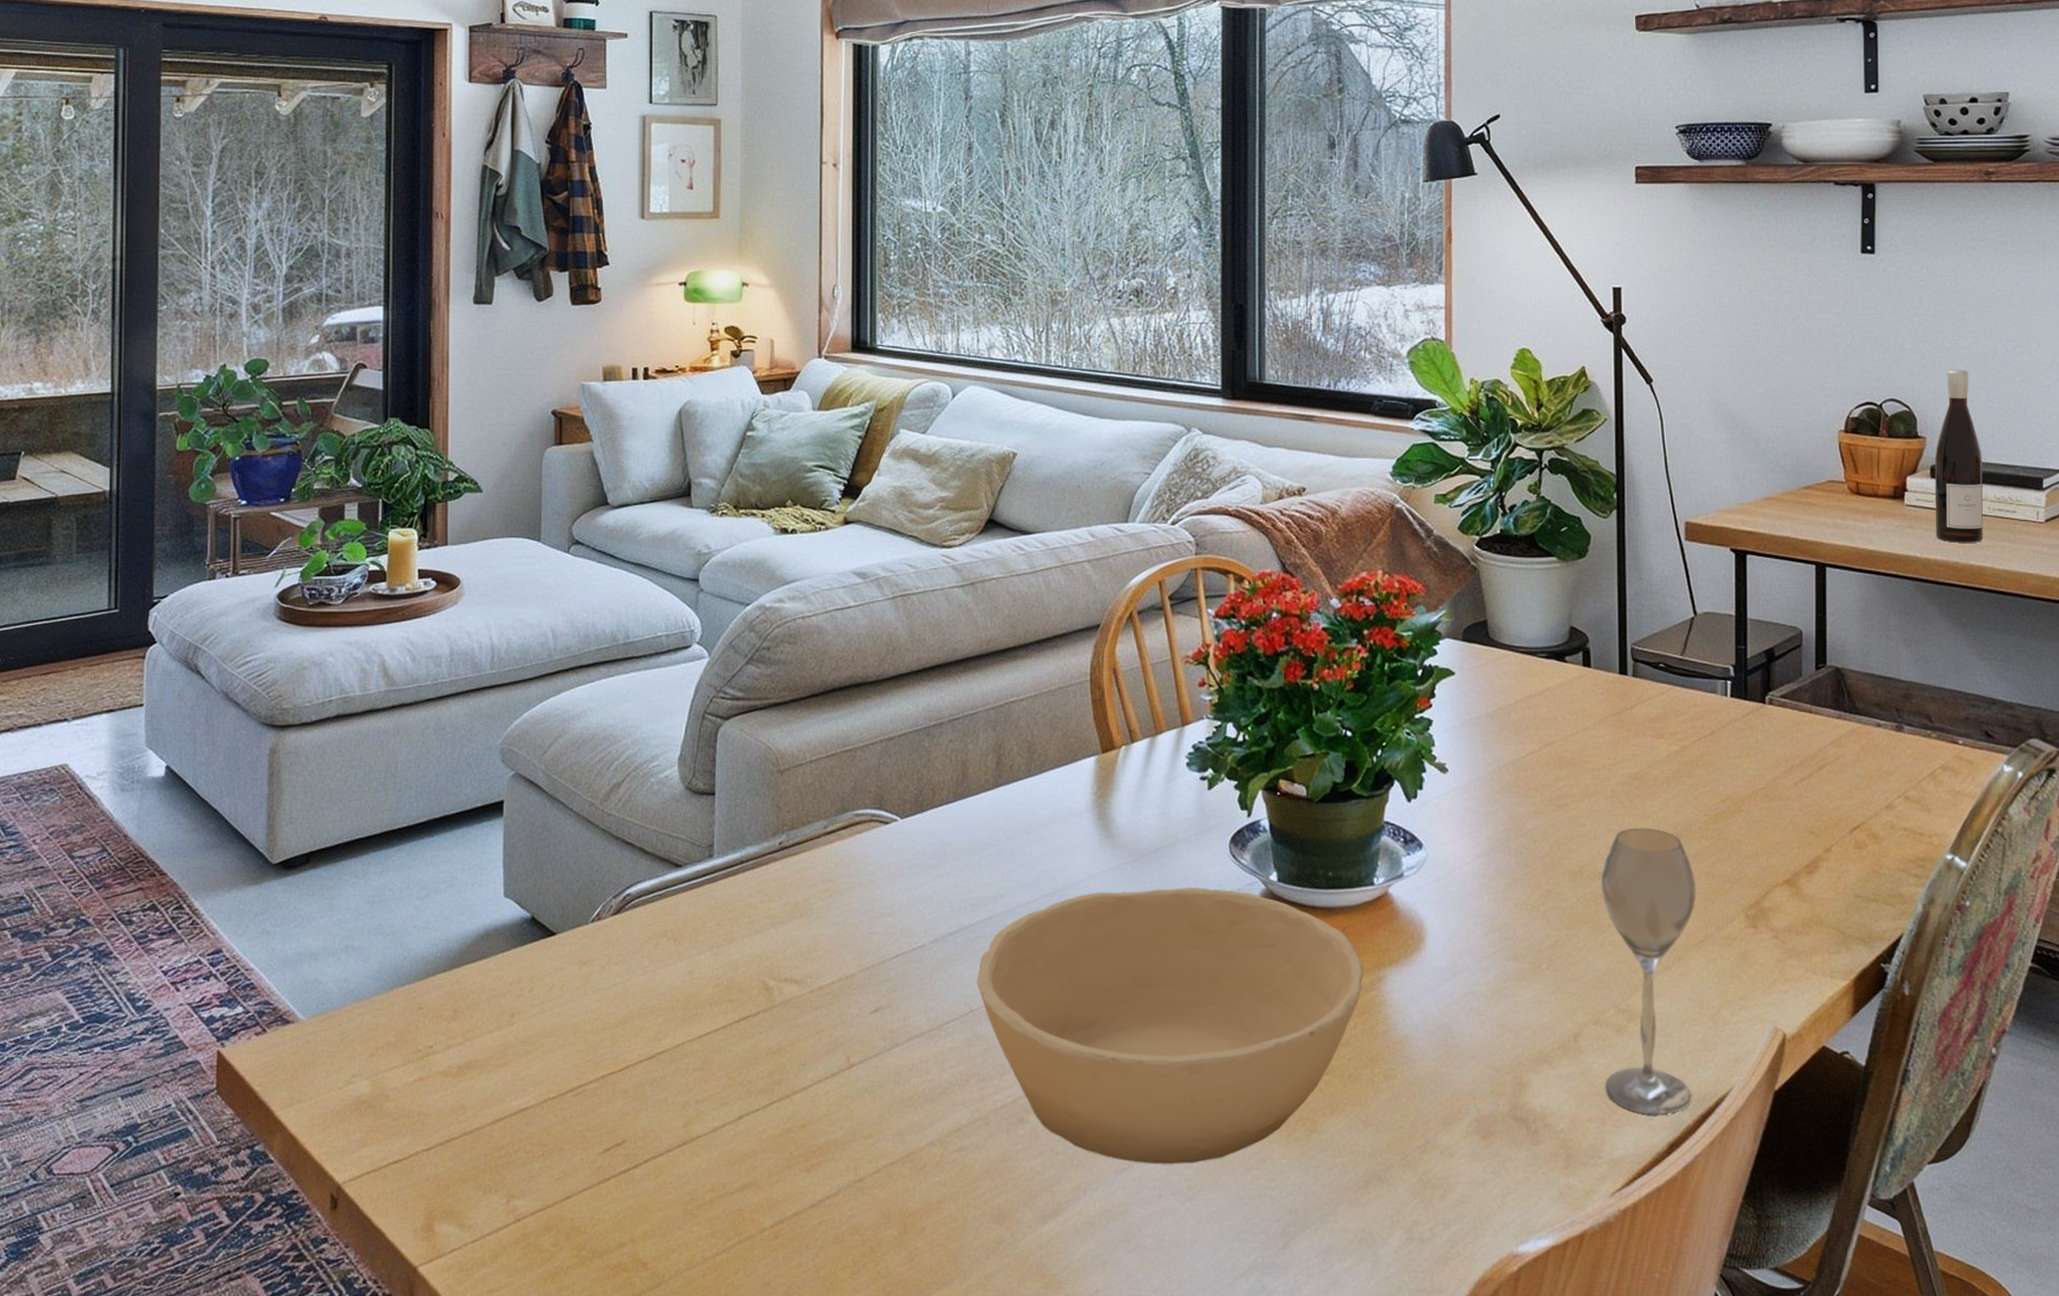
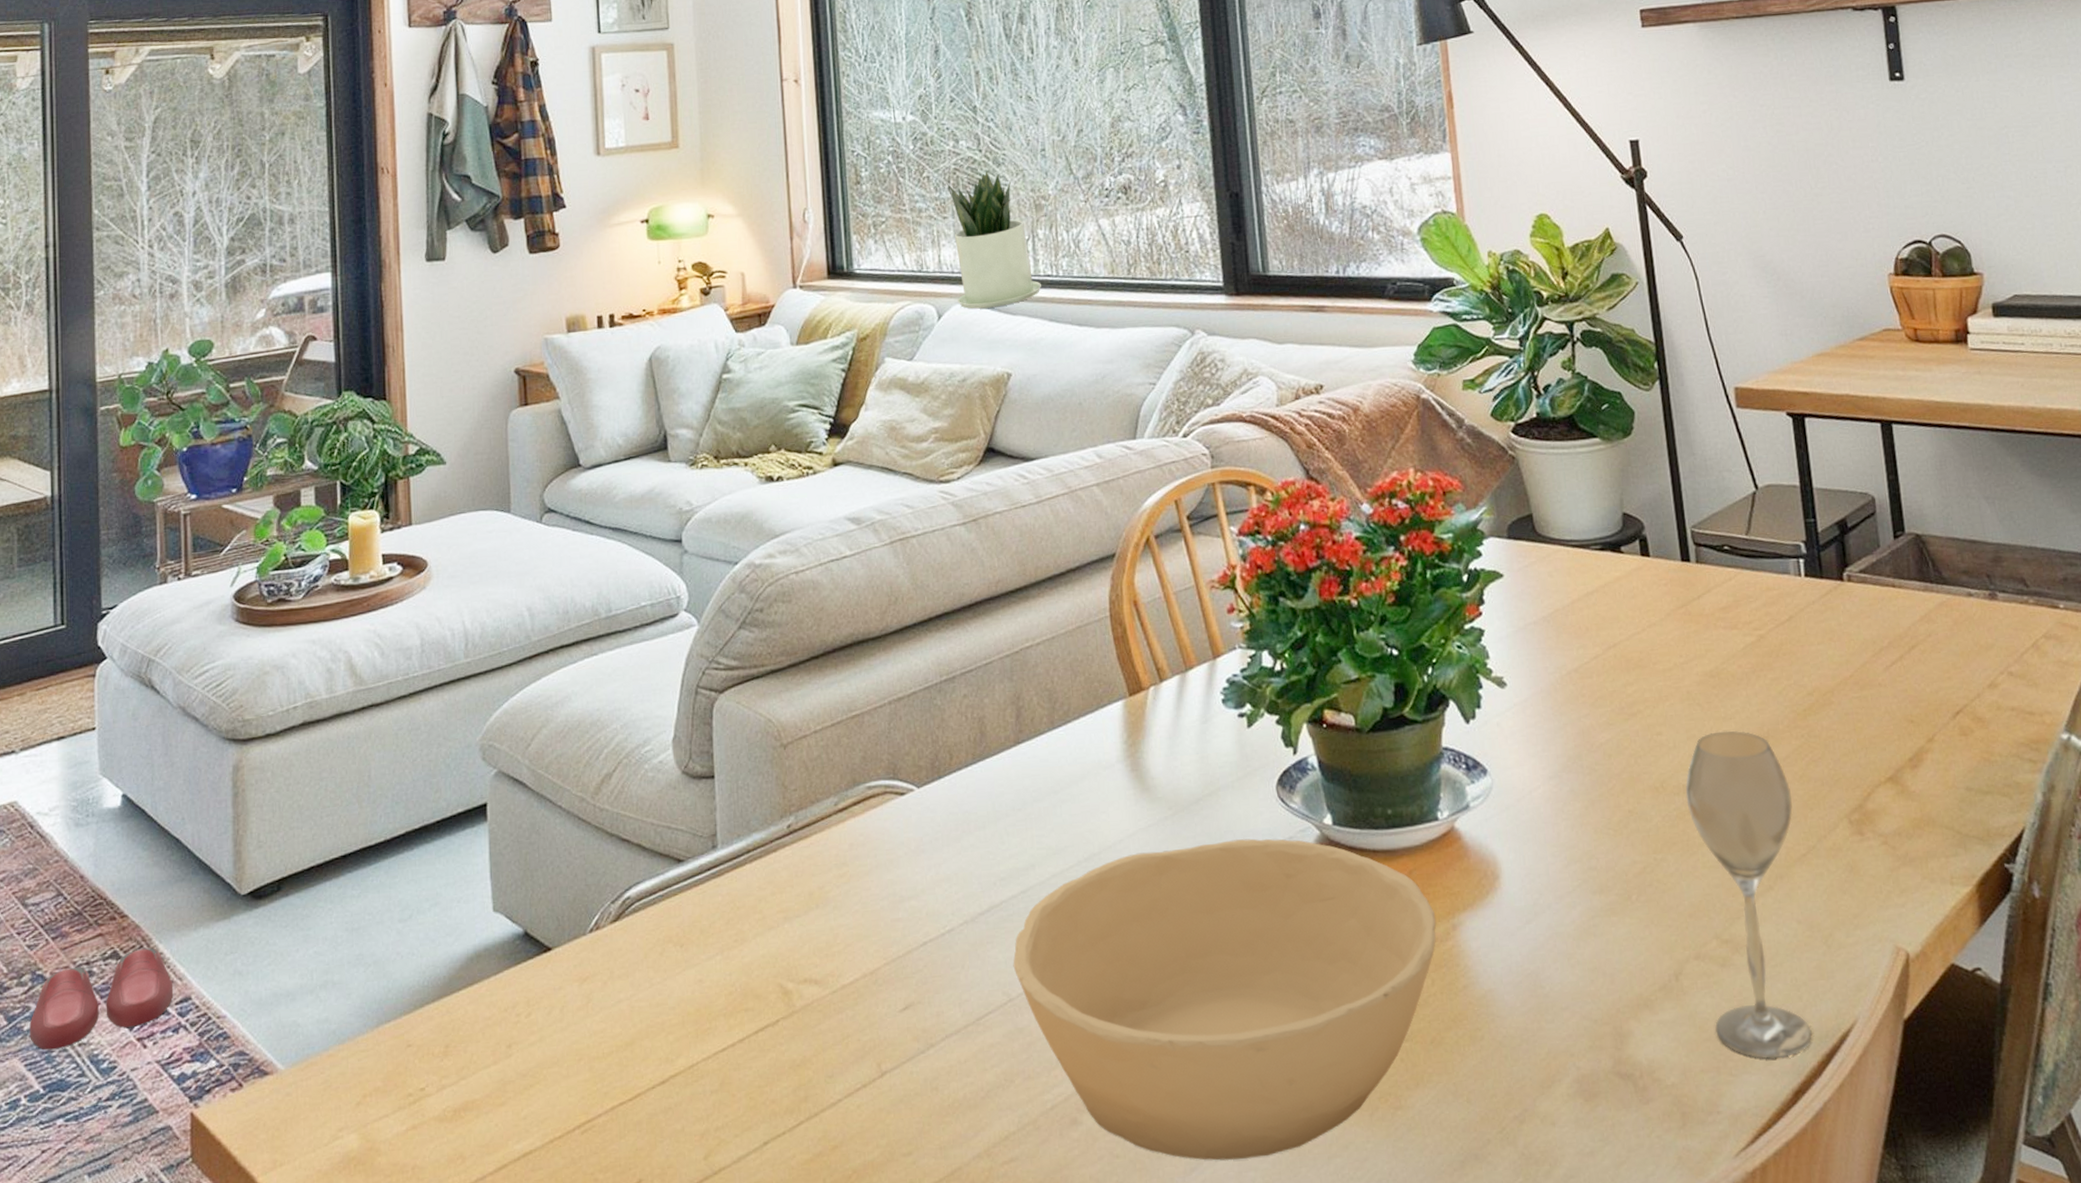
slippers: none [72,903,206,986] -> present [29,947,174,1050]
planter: none [969,265,1051,392] -> present [946,172,1041,309]
bottle: present [1935,369,1984,543] -> none [1995,196,2059,386]

